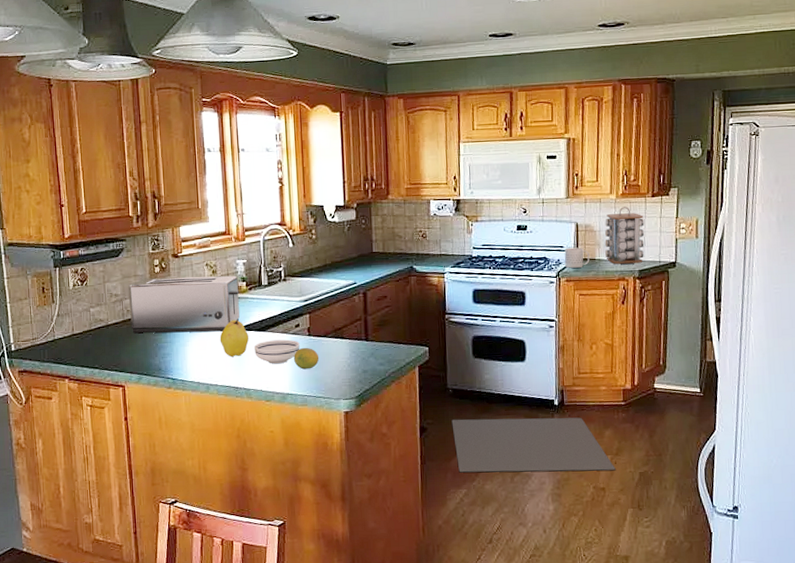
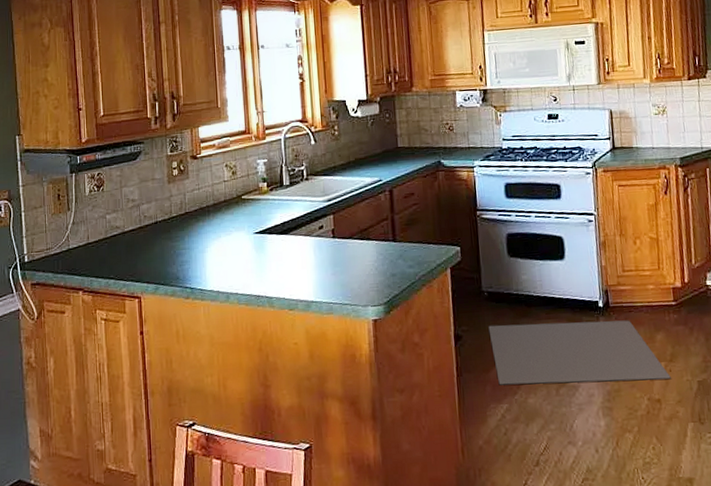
toaster: present [128,275,240,334] -> none [145,176,261,241]
fruit: present [219,320,249,357] -> none [240,223,270,263]
bowl: present [254,339,300,364] -> none [276,242,324,270]
fruit: present [294,347,320,370] -> none [318,250,345,275]
mug: present [564,247,590,268] -> none [599,135,627,158]
spice rack: present [604,206,645,265] -> none [640,91,685,152]

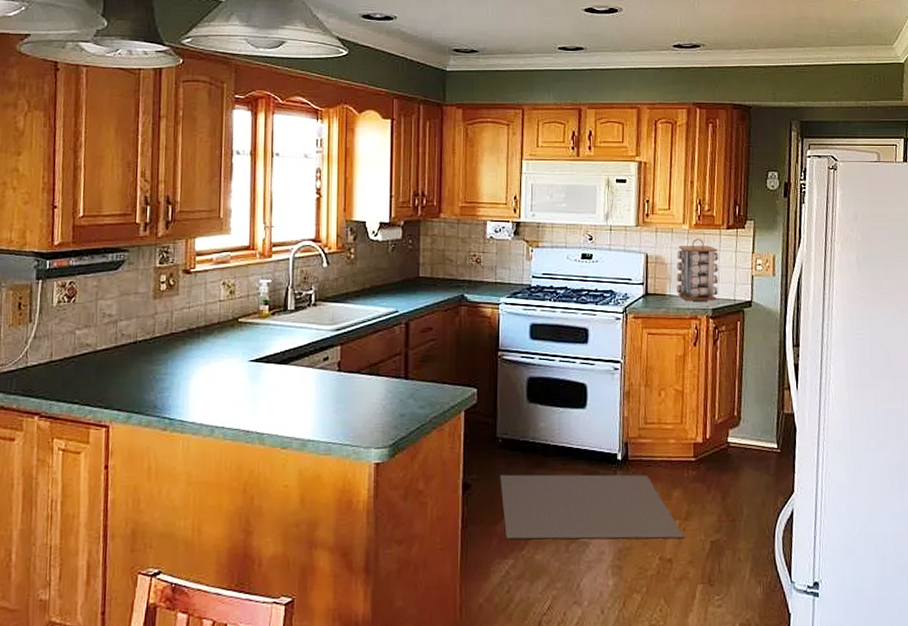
spice rack: none [640,91,685,152] -> present [676,238,719,301]

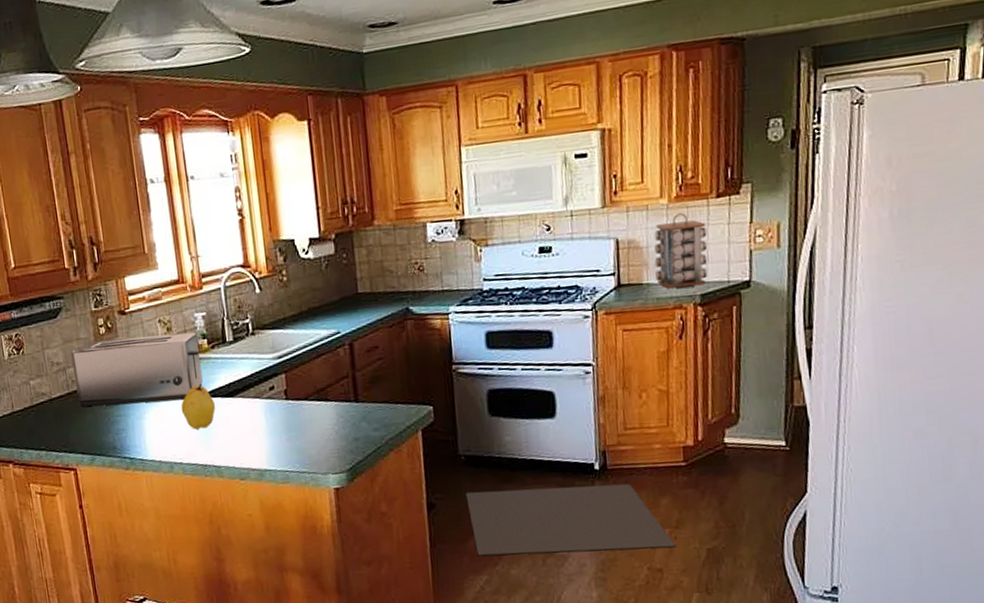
toaster: none [124,296,260,364] -> present [70,332,203,408]
fruit: none [232,349,267,394] -> present [181,385,215,429]

